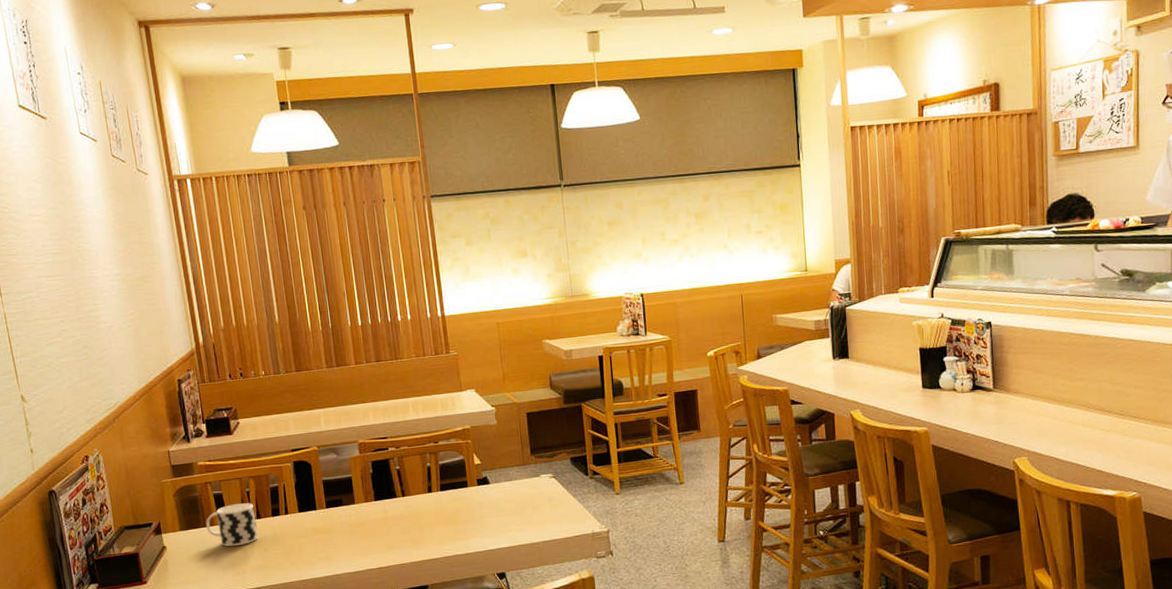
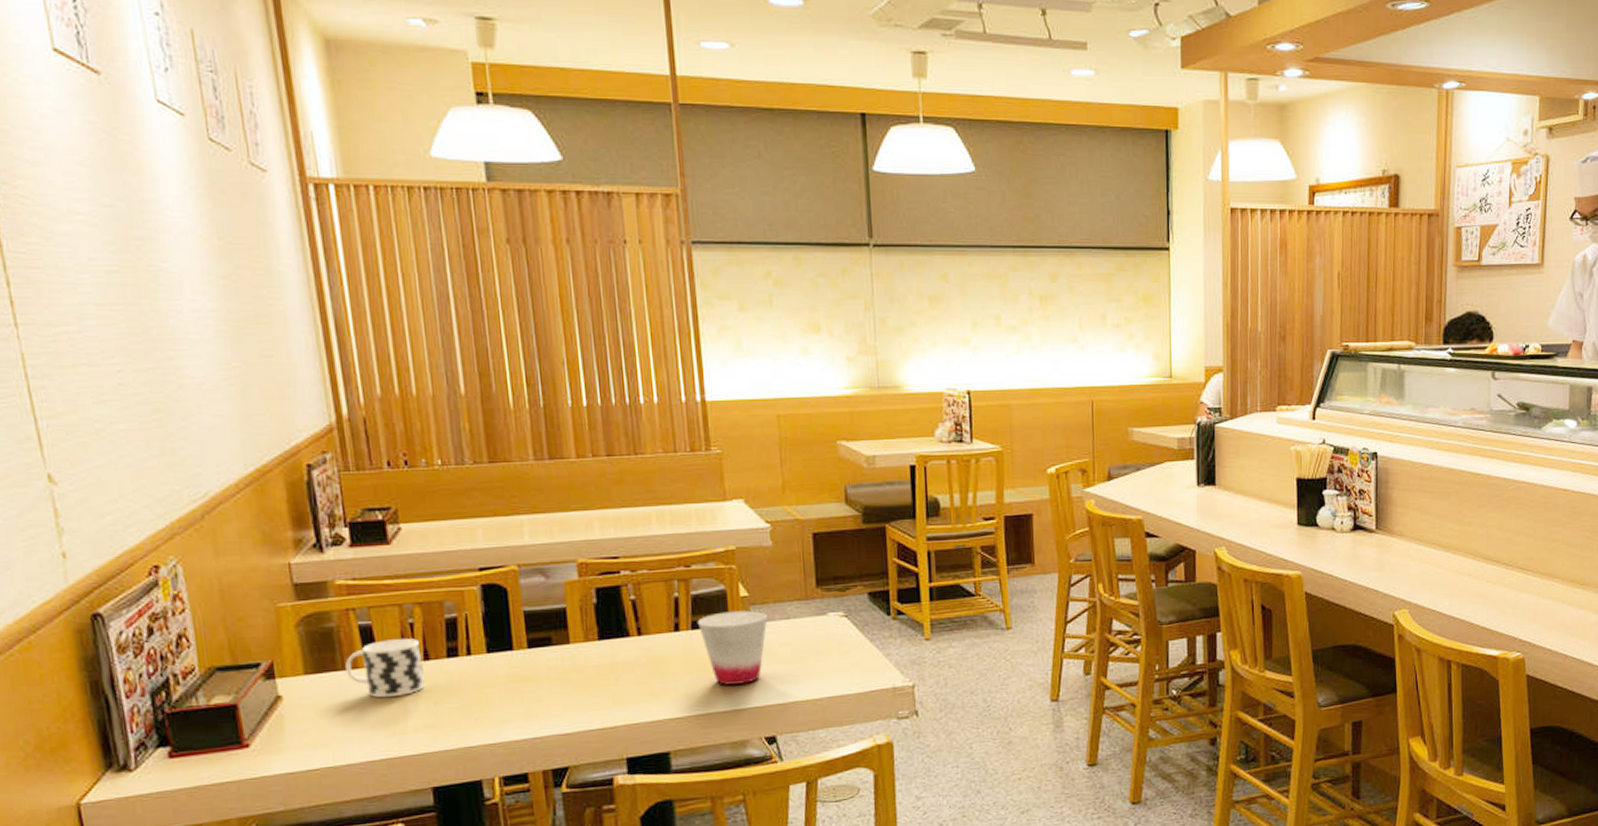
cup: none [444,474,496,533] -> present [697,610,768,685]

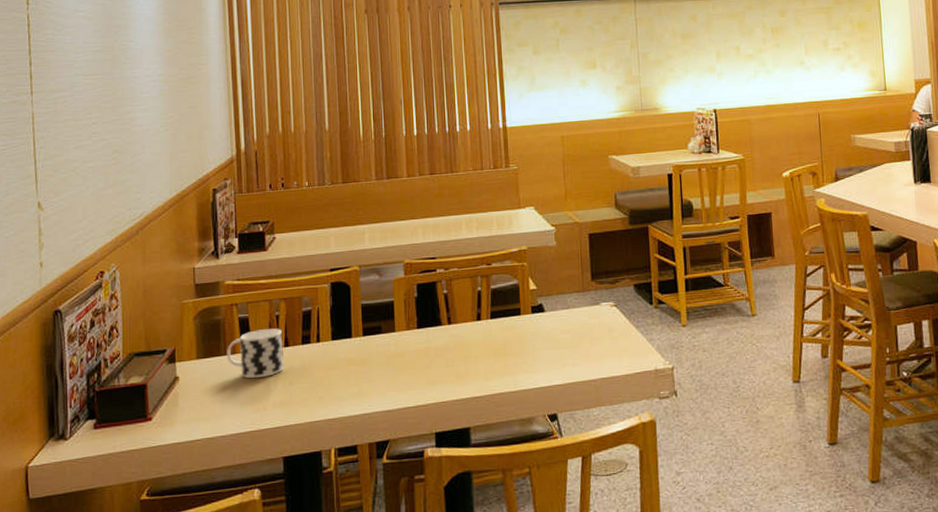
cup: present [697,610,768,685] -> none [495,301,552,368]

